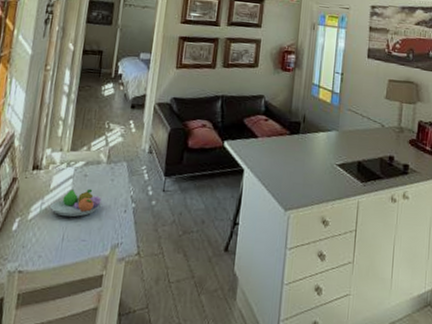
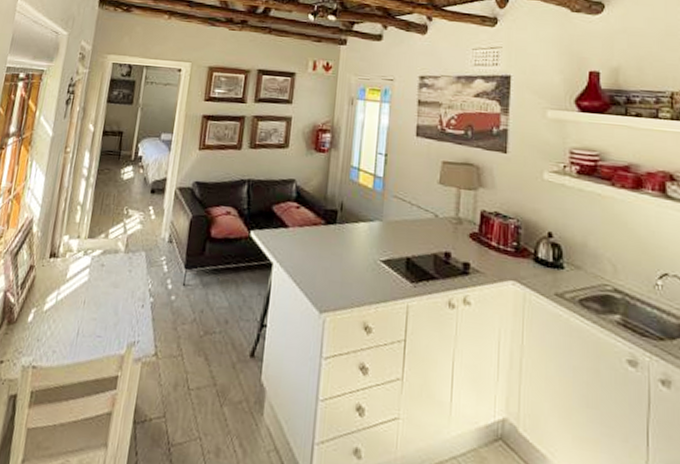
fruit bowl: present [49,188,102,217] -> none [65,279,119,310]

